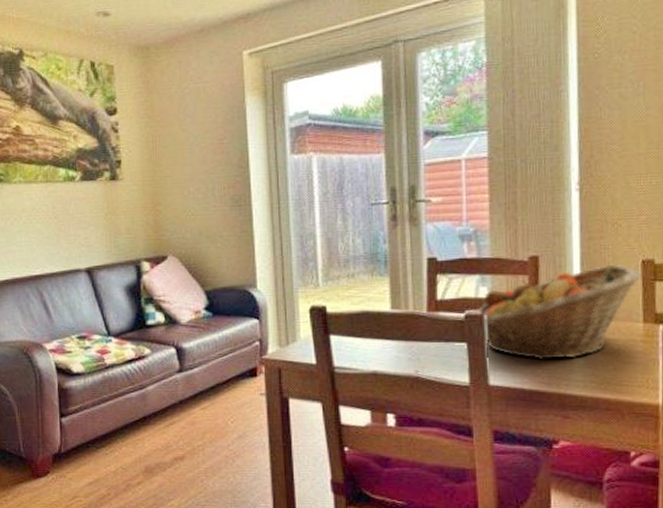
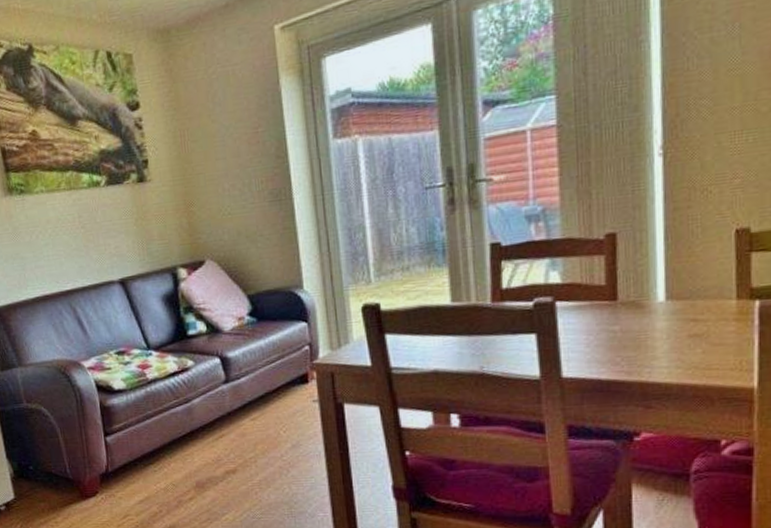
fruit basket: present [475,264,642,360] -> none [545,236,736,347]

